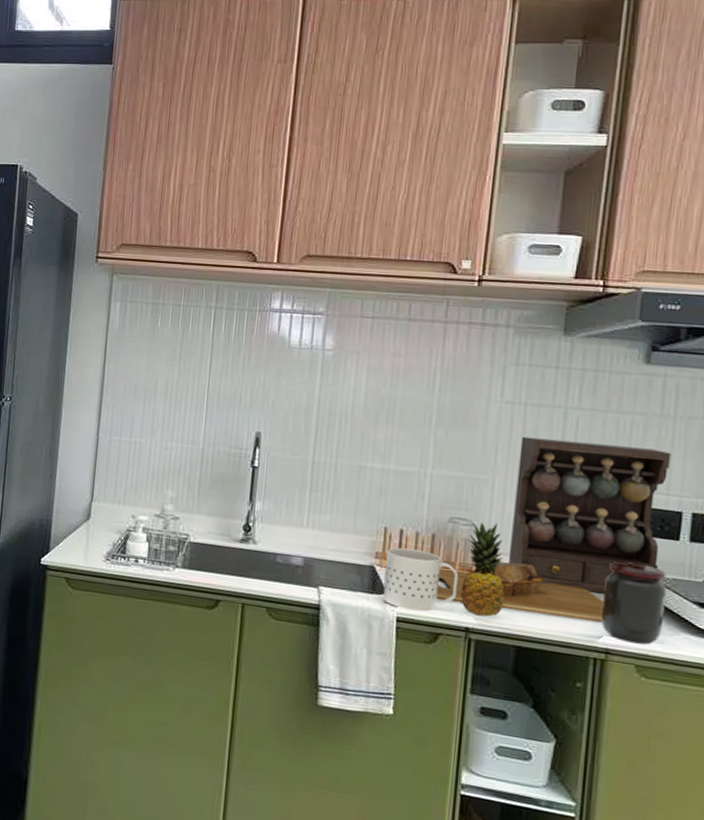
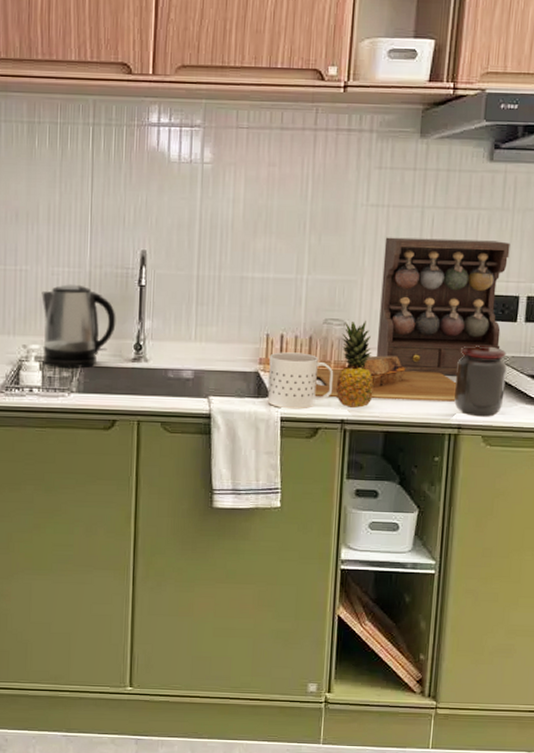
kettle: none [150,459,227,543] -> present [41,284,116,367]

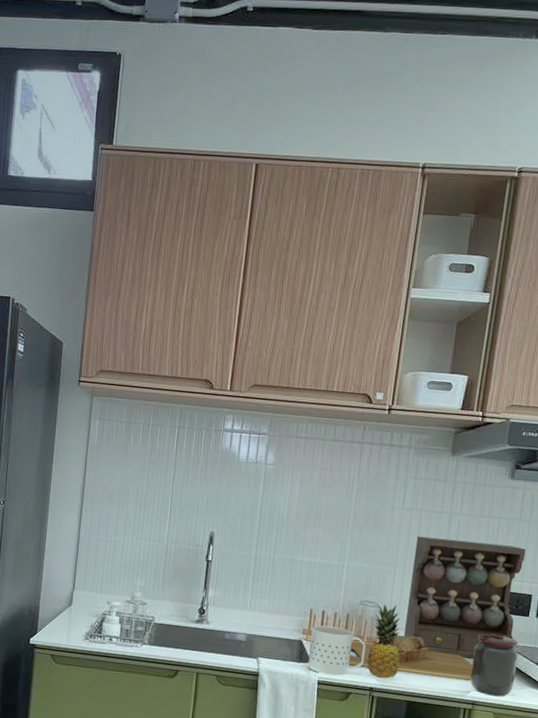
kettle: present [41,284,116,367] -> none [122,554,186,624]

